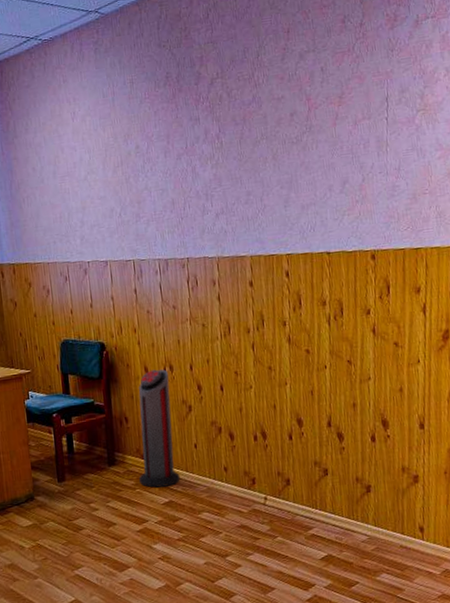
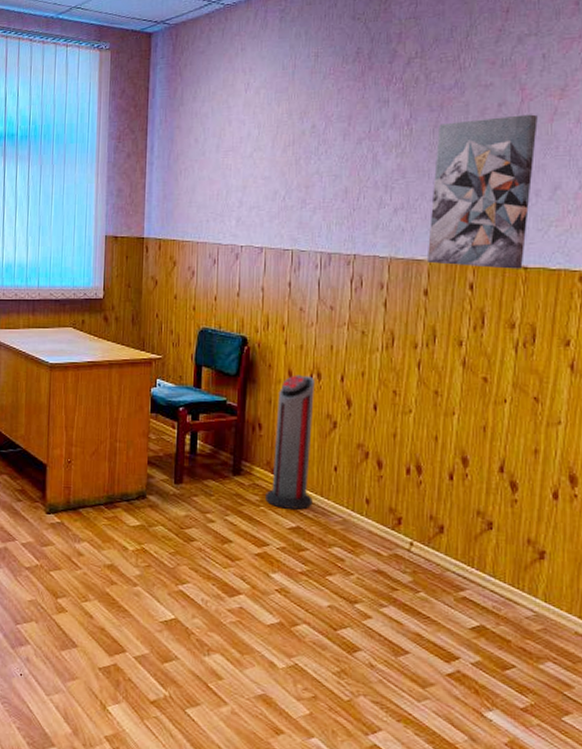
wall art: none [244,120,326,258] -> present [426,114,538,269]

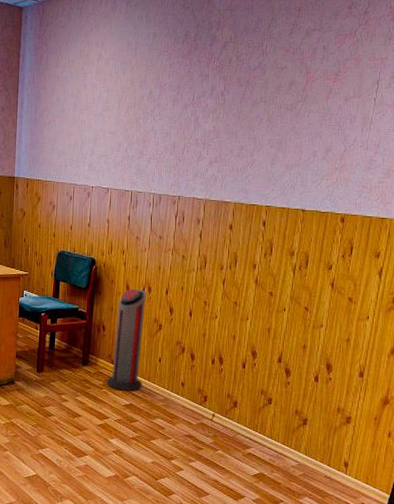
wall art: present [426,114,538,269] -> none [232,92,317,211]

